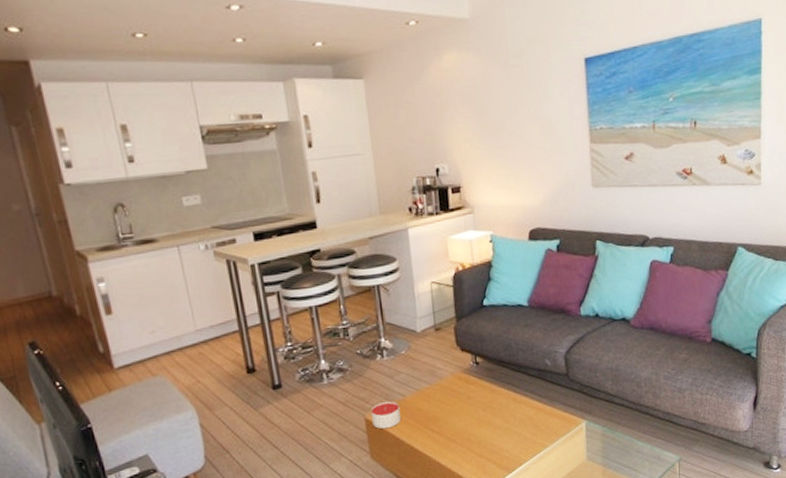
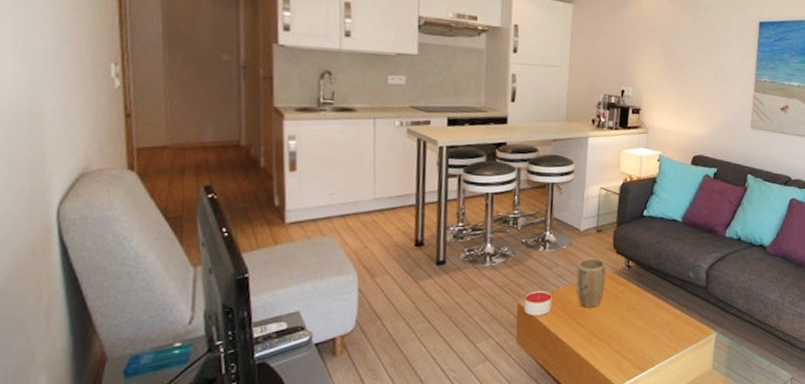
plant pot: none [420,359,455,413] -> present [576,258,606,308]

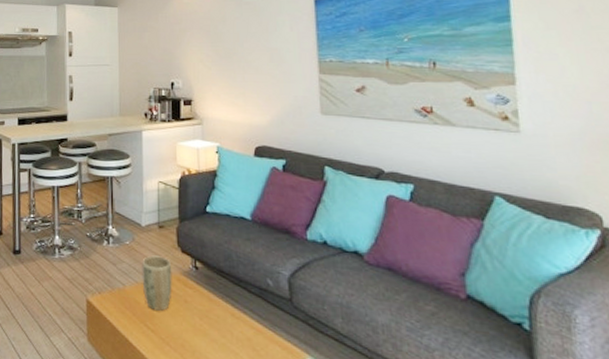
candle: present [524,291,552,316] -> none [92,287,119,315]

